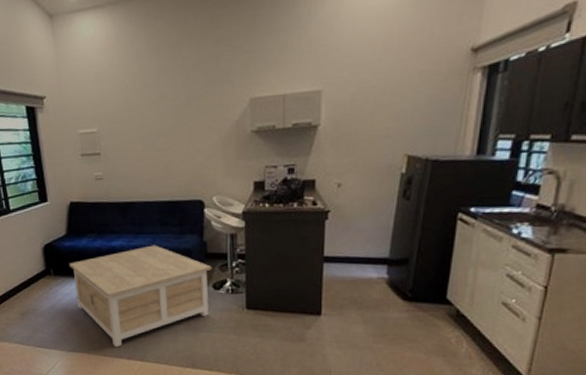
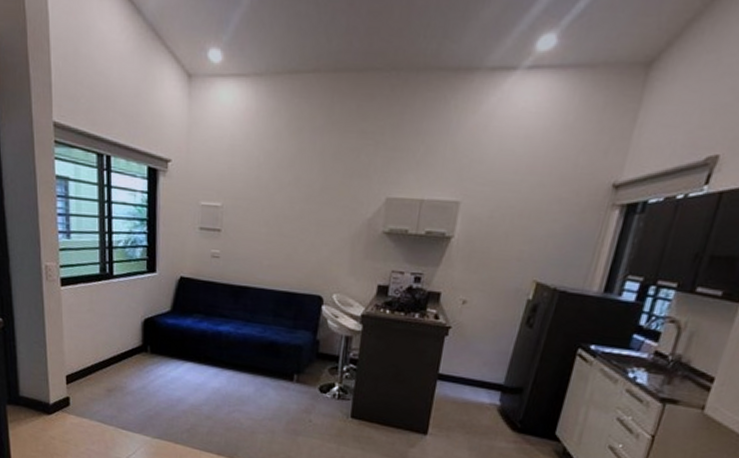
coffee table: present [69,245,212,347] -> none [169,335,322,441]

